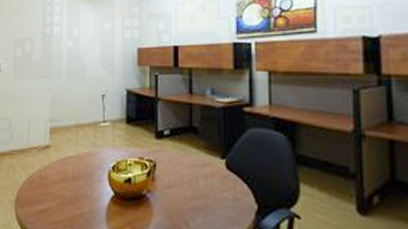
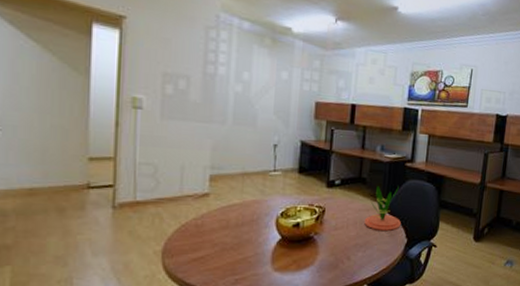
plant: none [201,136,247,193] -> present [364,186,401,231]

